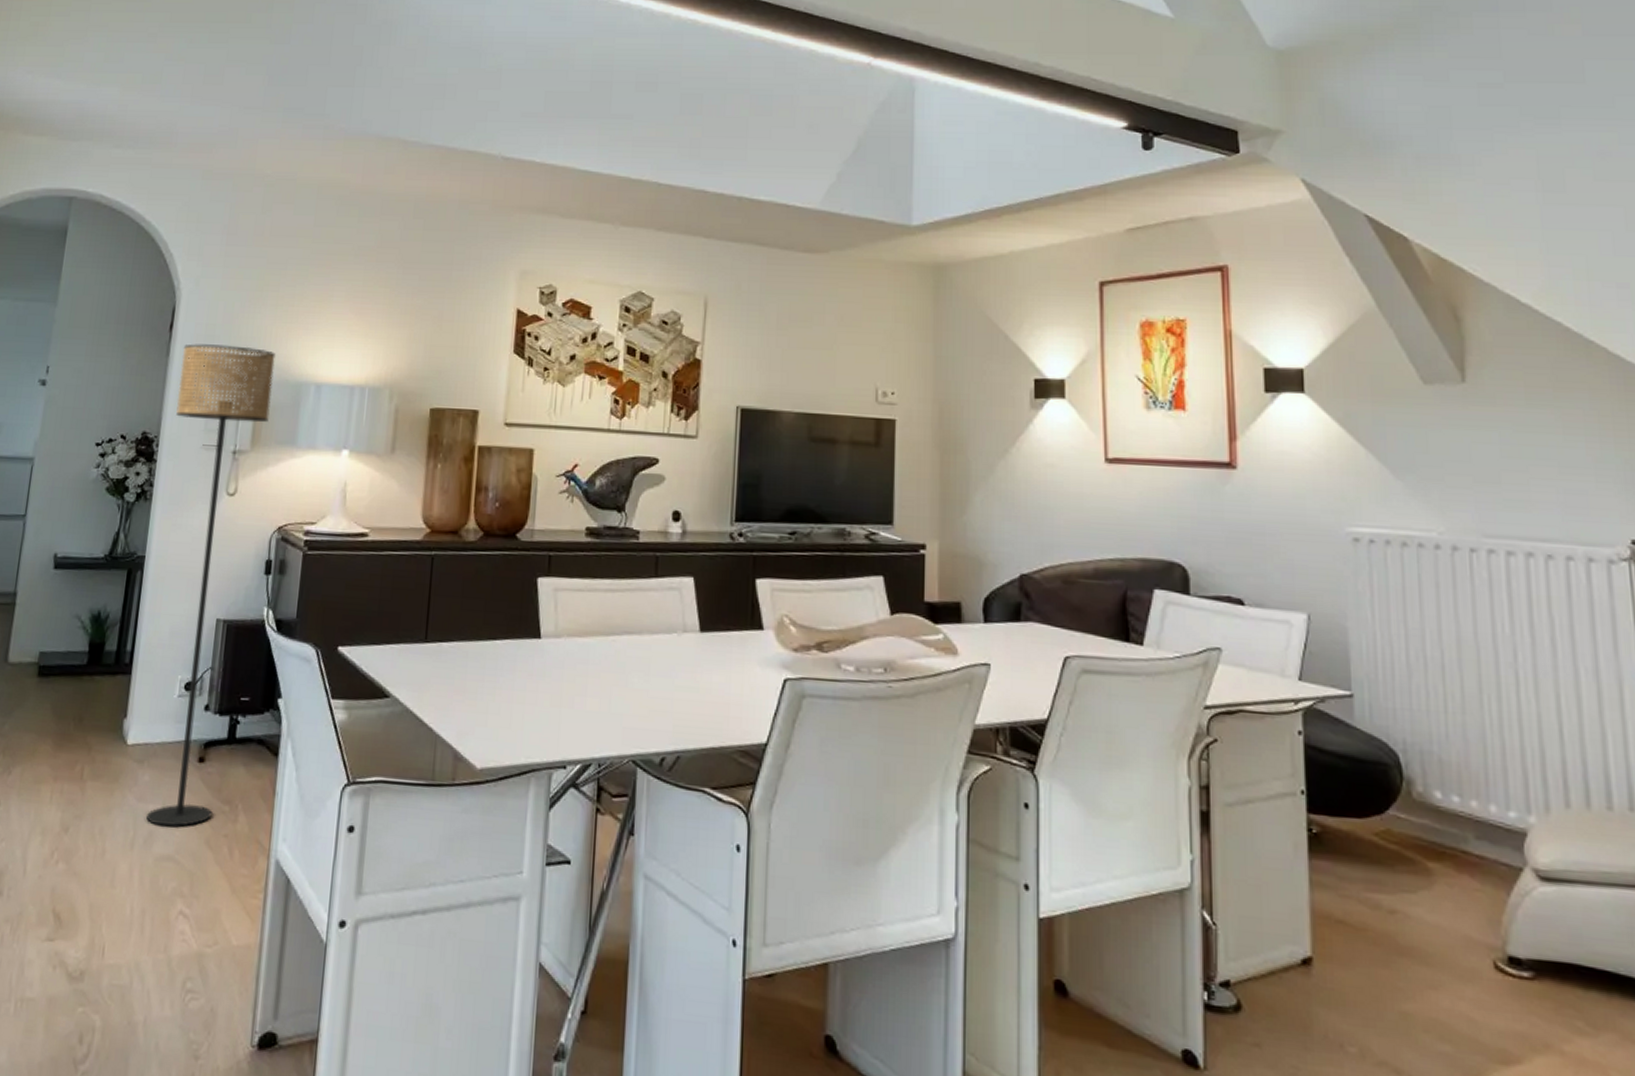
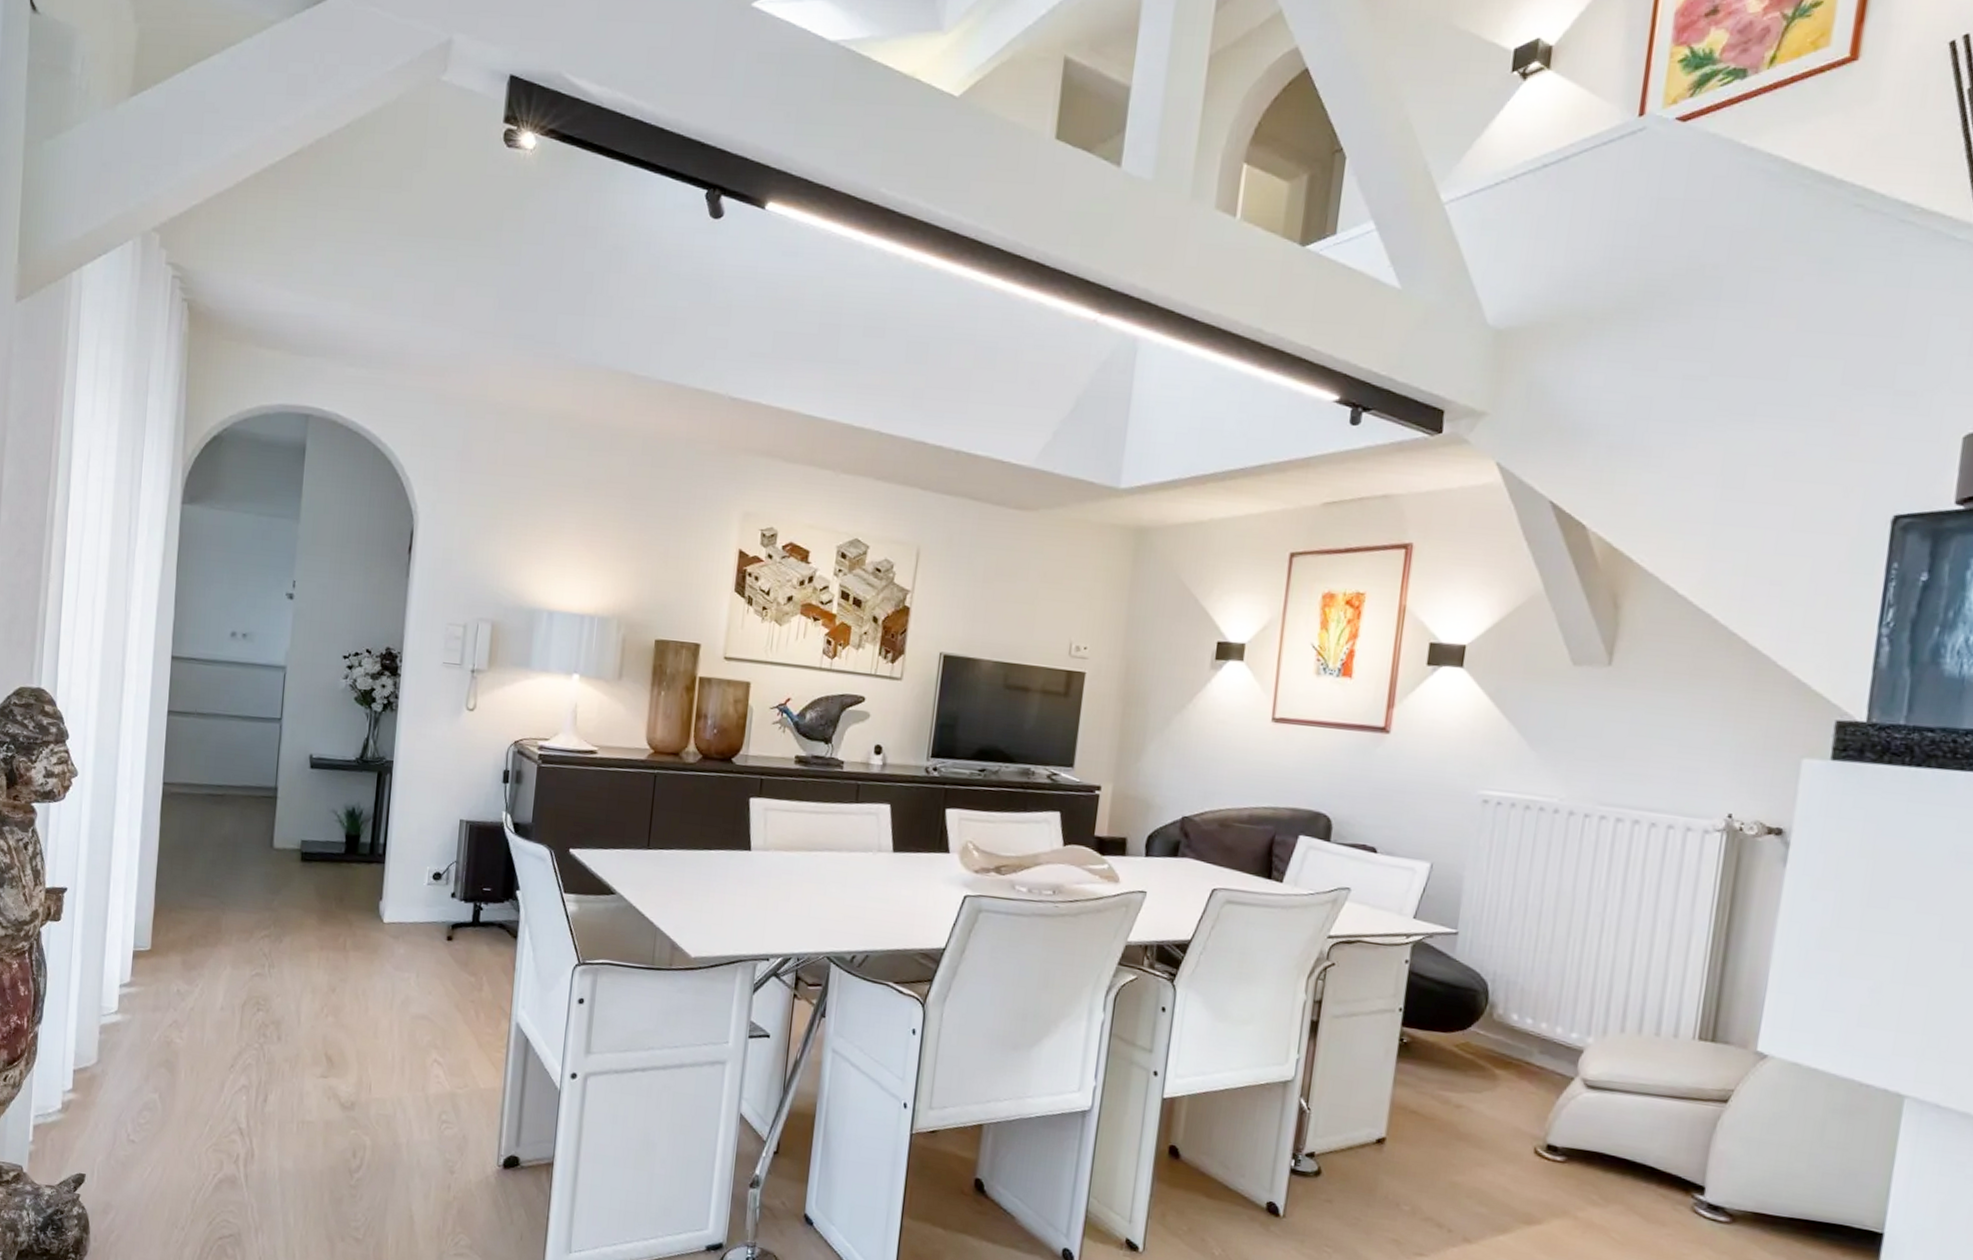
floor lamp: present [147,344,276,827] -> none [403,566,510,992]

